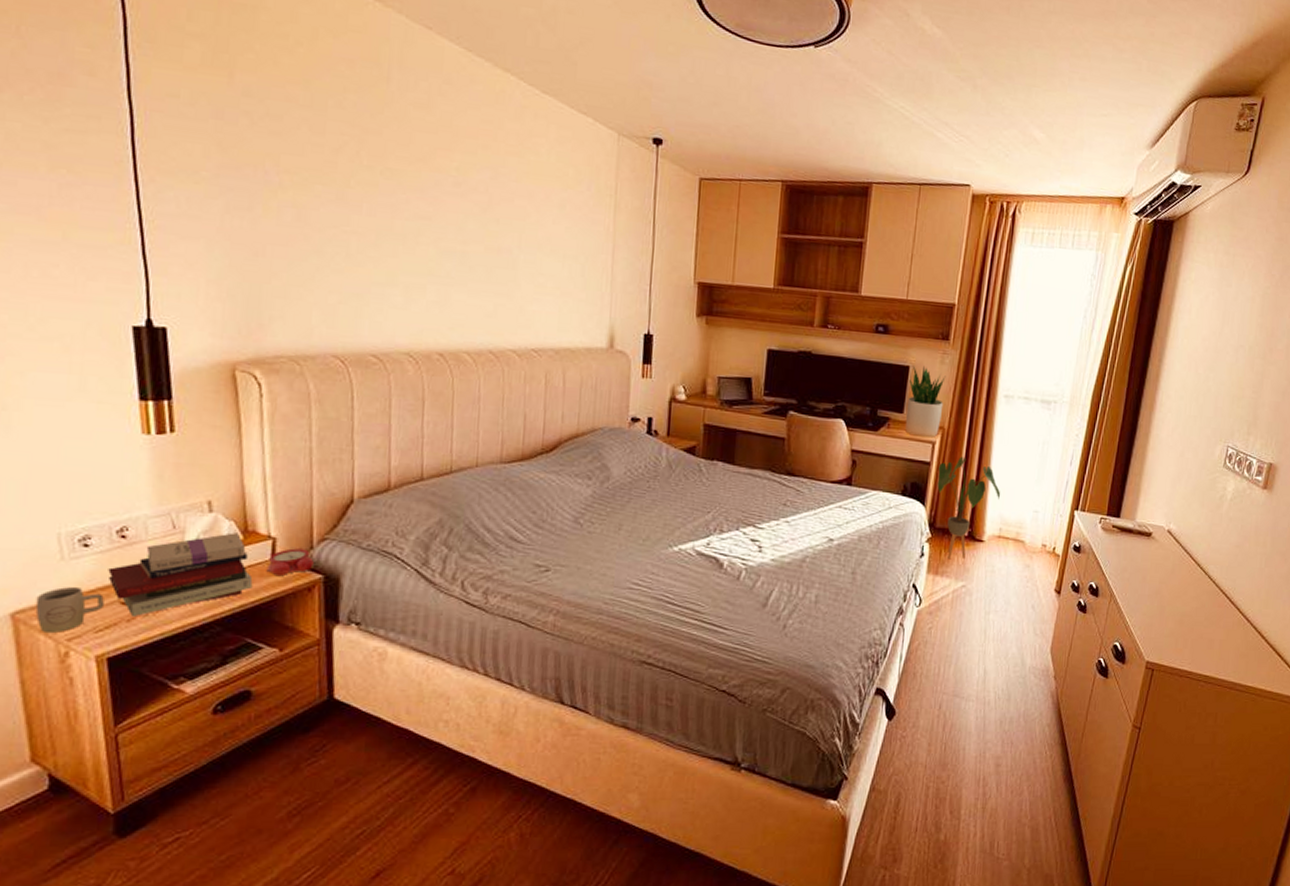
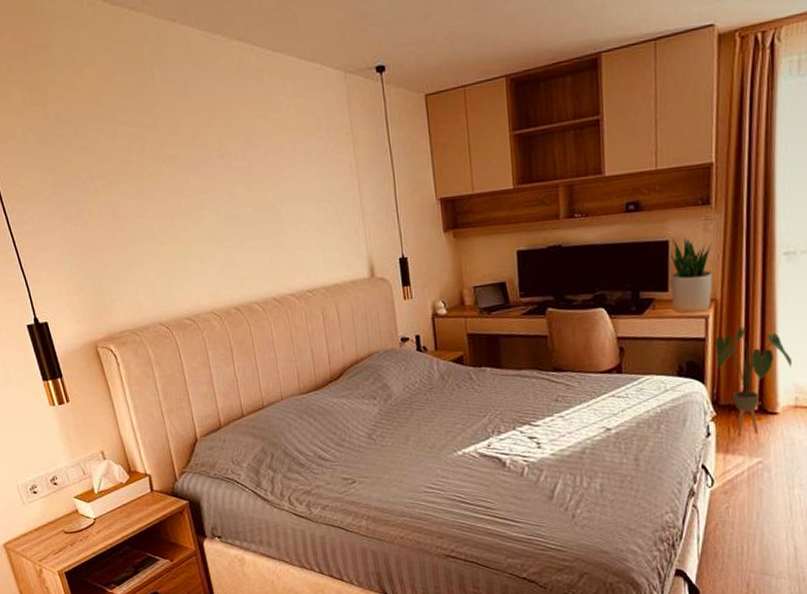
mug: present [35,586,104,634] -> none [15,522,55,557]
books: present [108,533,253,616] -> none [51,474,143,541]
alarm clock: present [266,548,314,577] -> none [149,481,180,505]

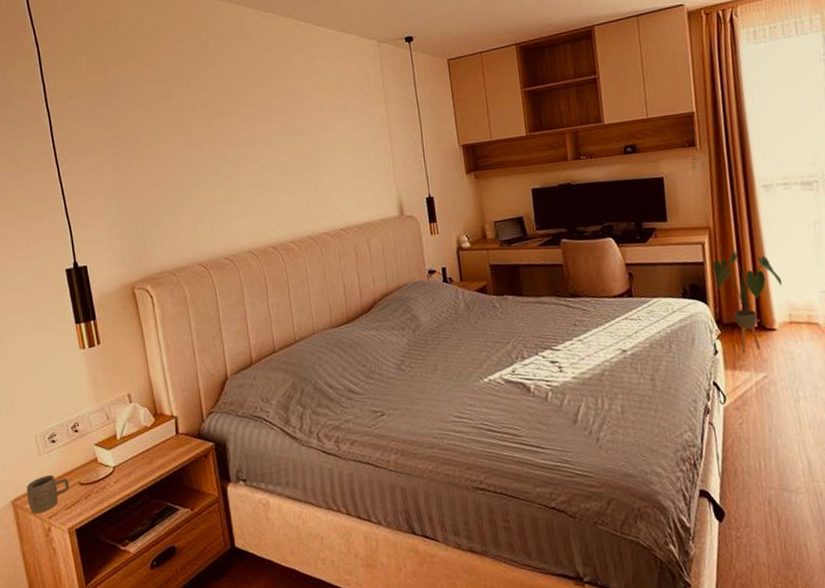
mug: none [15,522,55,557] -> present [26,474,69,514]
planter: present [670,237,713,314] -> none [666,174,706,241]

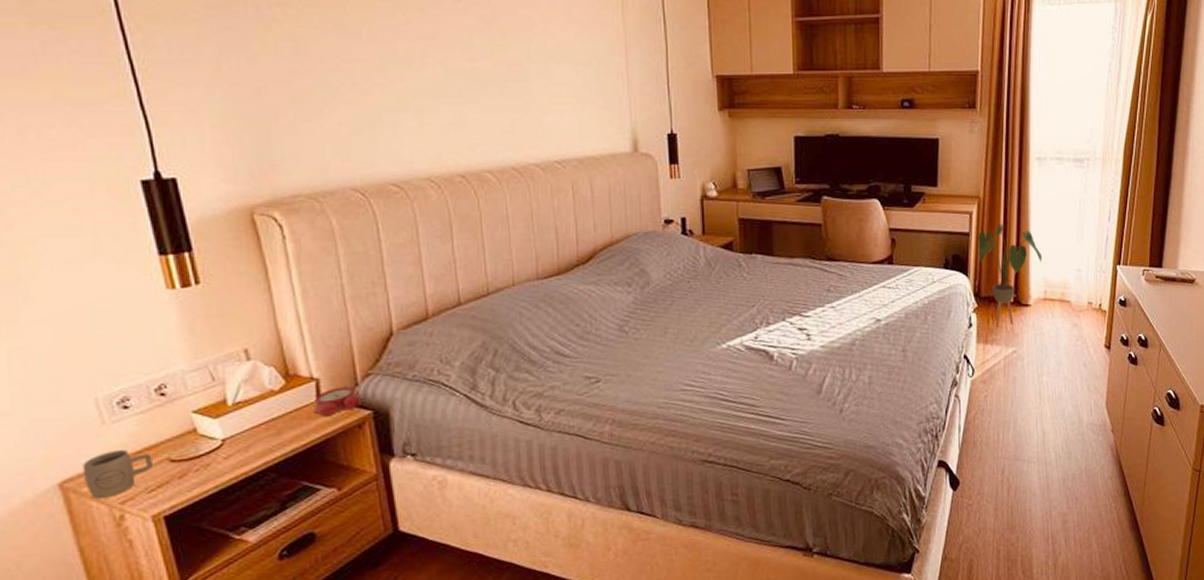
alarm clock: none [174,422,206,449] -> present [313,386,361,417]

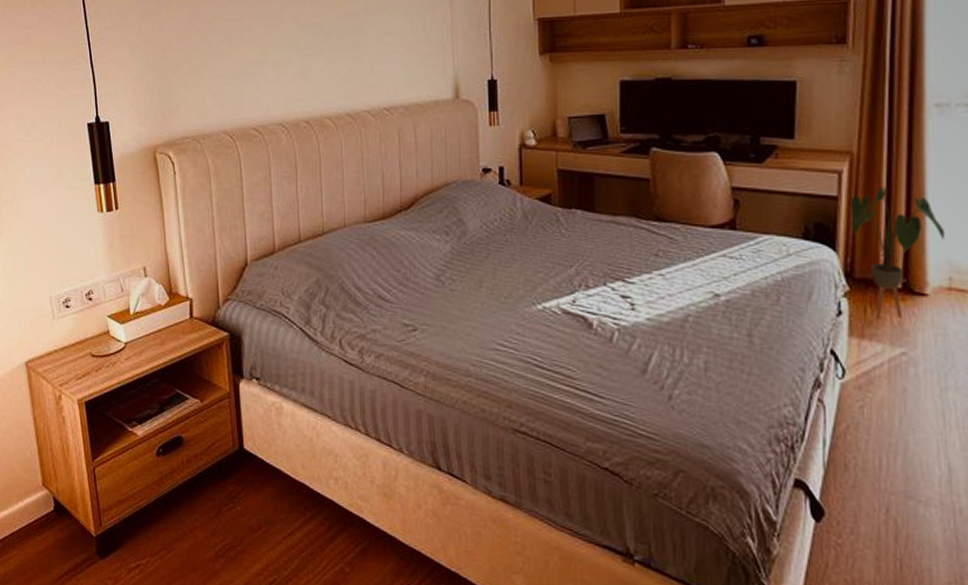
mug: present [82,449,153,500] -> none [39,340,81,380]
alarm clock: present [313,386,361,417] -> none [187,308,221,334]

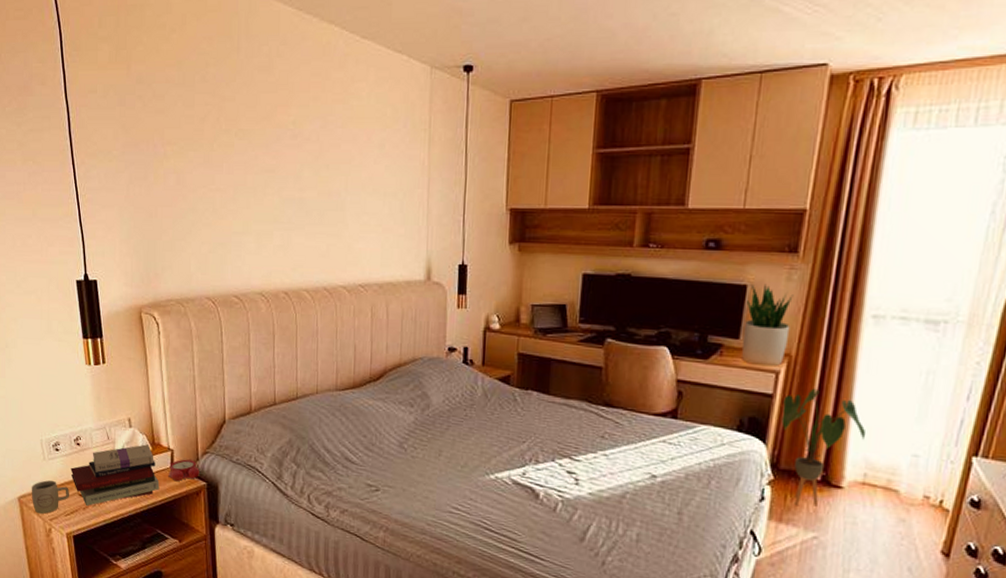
mug: none [39,340,81,380] -> present [31,480,69,514]
books: none [82,294,178,367] -> present [70,444,160,506]
alarm clock: none [187,308,221,334] -> present [168,459,199,482]
planter: none [797,78,848,167] -> present [741,283,794,367]

